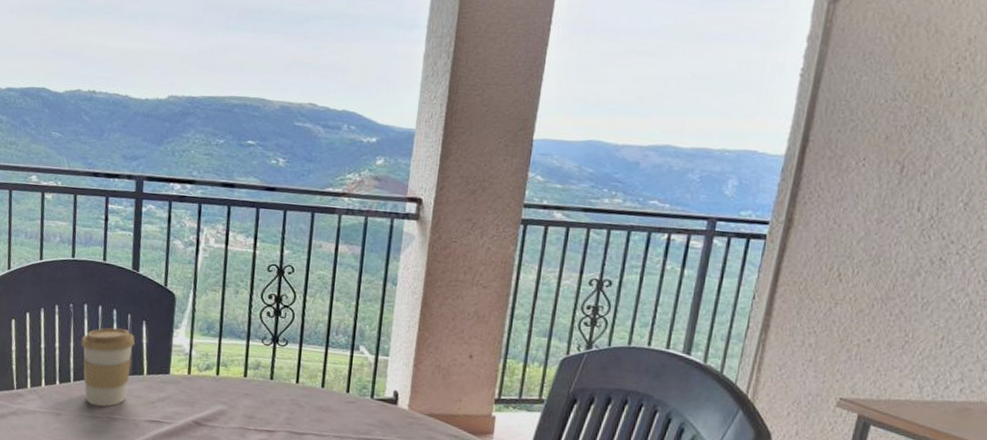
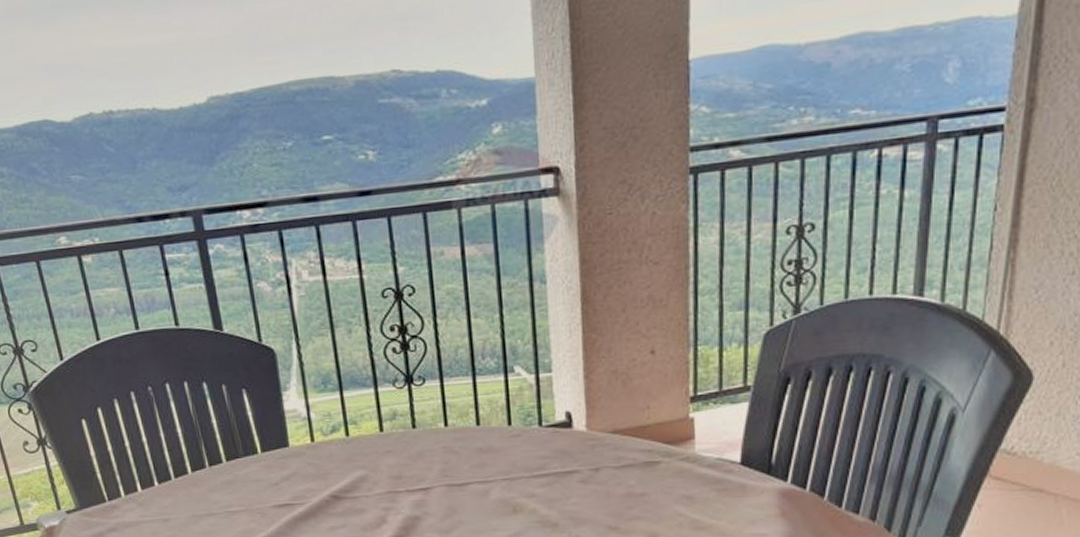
coffee cup: present [81,327,135,407] -> none [172,404,243,502]

